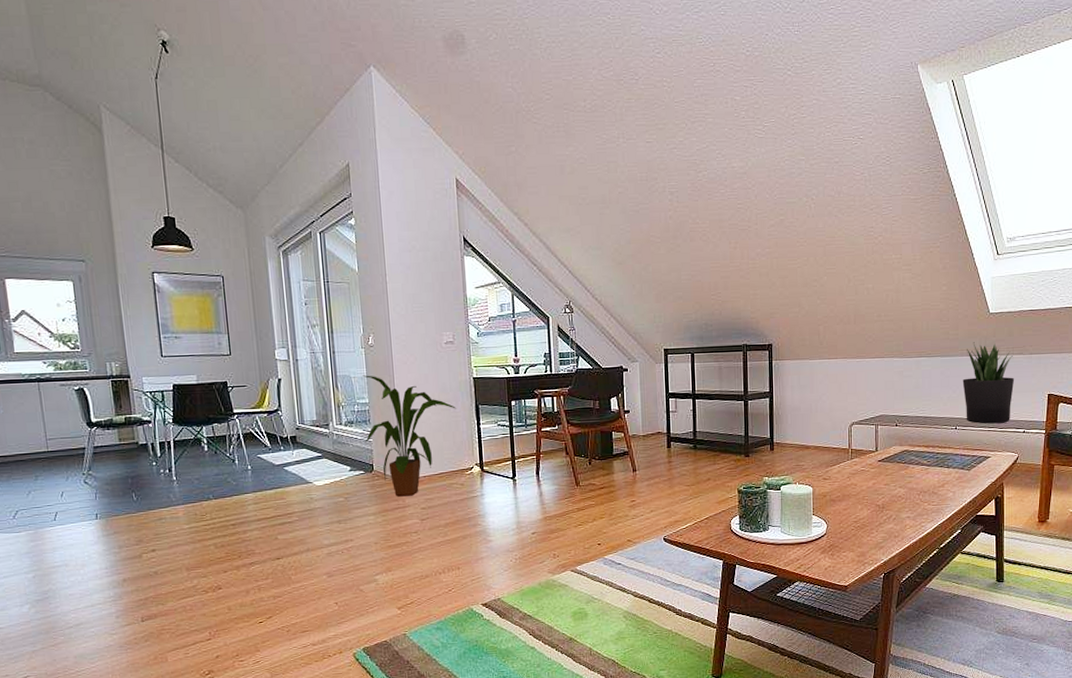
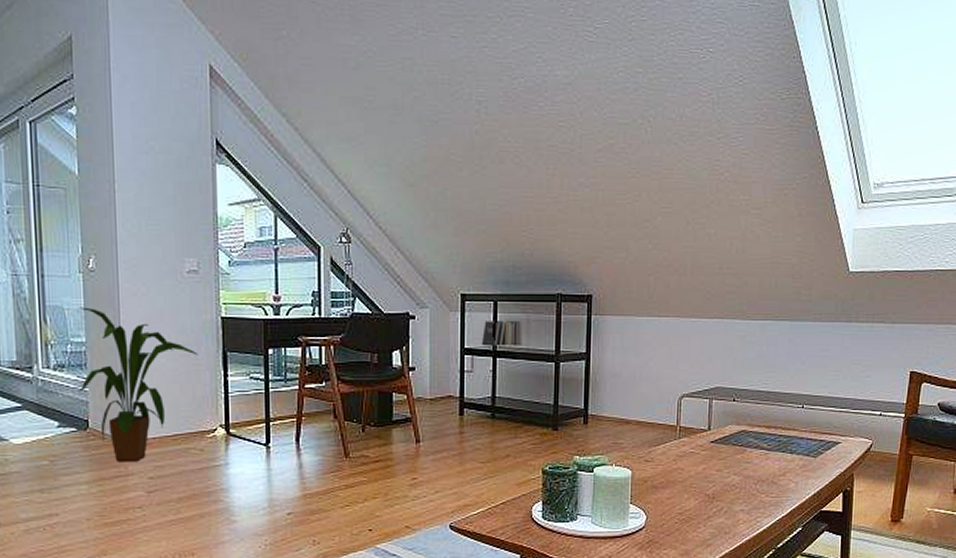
books: none [682,368,717,391] -> present [481,320,524,346]
planter: present [962,342,1015,424] -> none [813,305,874,404]

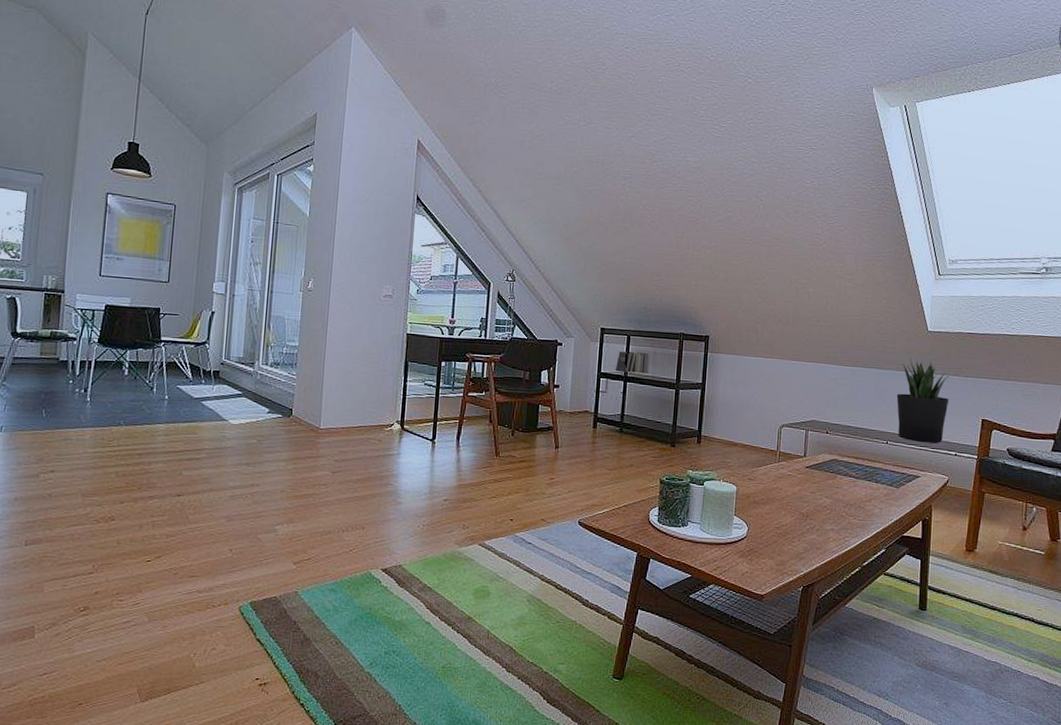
house plant: present [79,307,199,462] -> none [288,318,386,446]
planter: none [813,305,874,404] -> present [896,358,949,444]

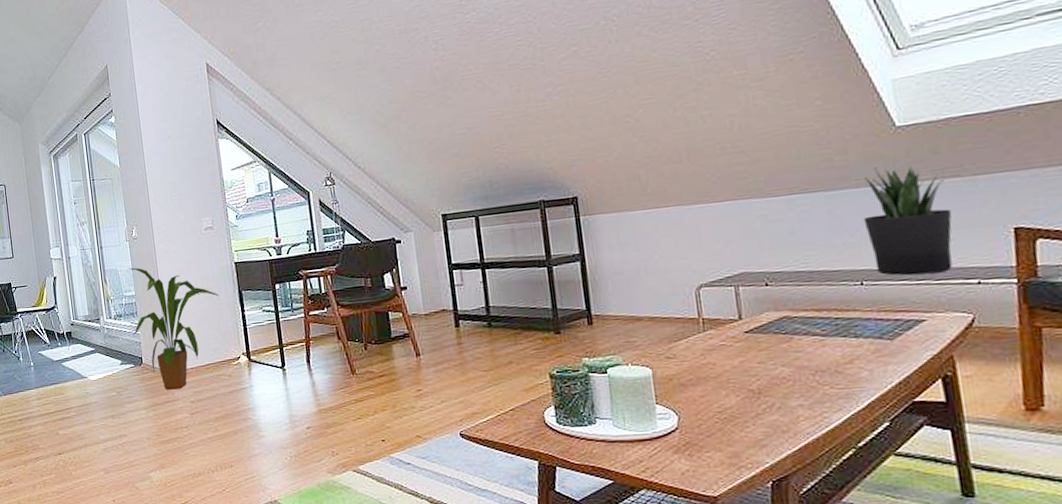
house plant: none [288,318,386,446] -> present [128,267,220,390]
books: present [615,350,651,374] -> none [468,232,510,260]

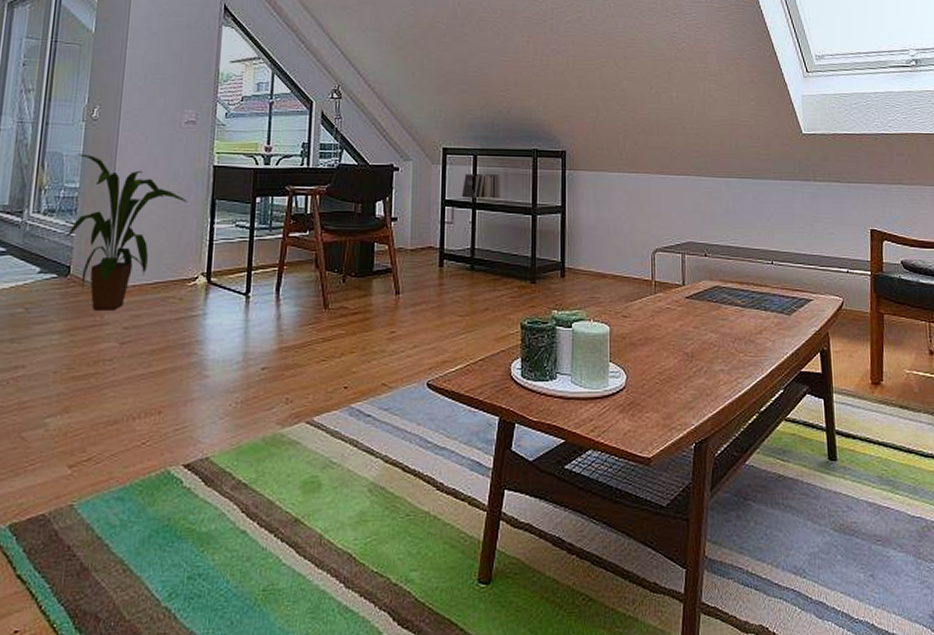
books: none [468,232,510,260] -> present [461,173,502,199]
planter: present [863,167,952,276] -> none [777,165,834,260]

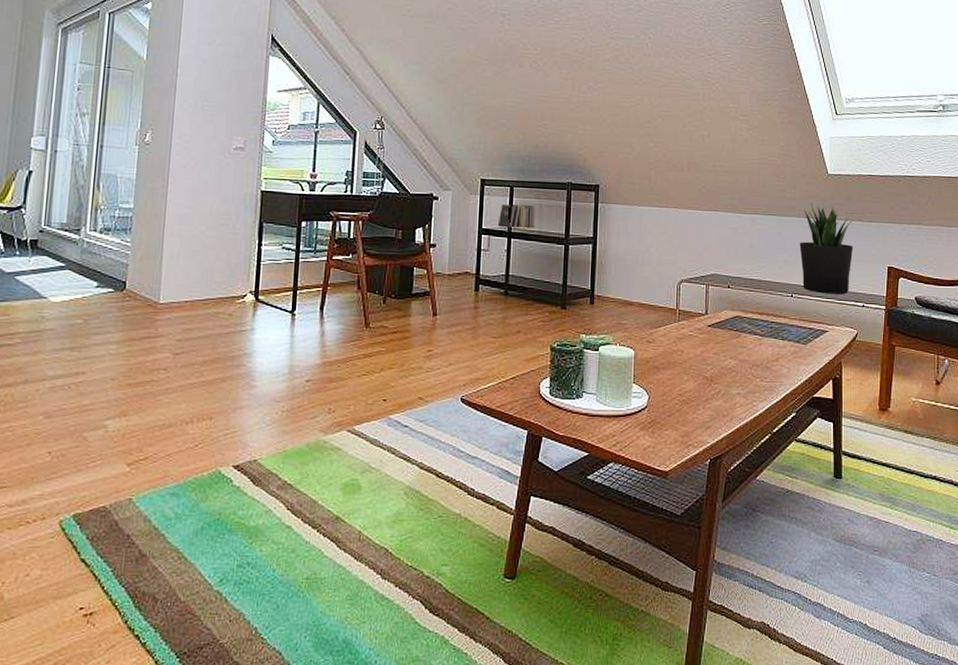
house plant: present [65,153,188,311] -> none [121,176,237,324]
planter: none [777,165,834,260] -> present [799,203,854,295]

